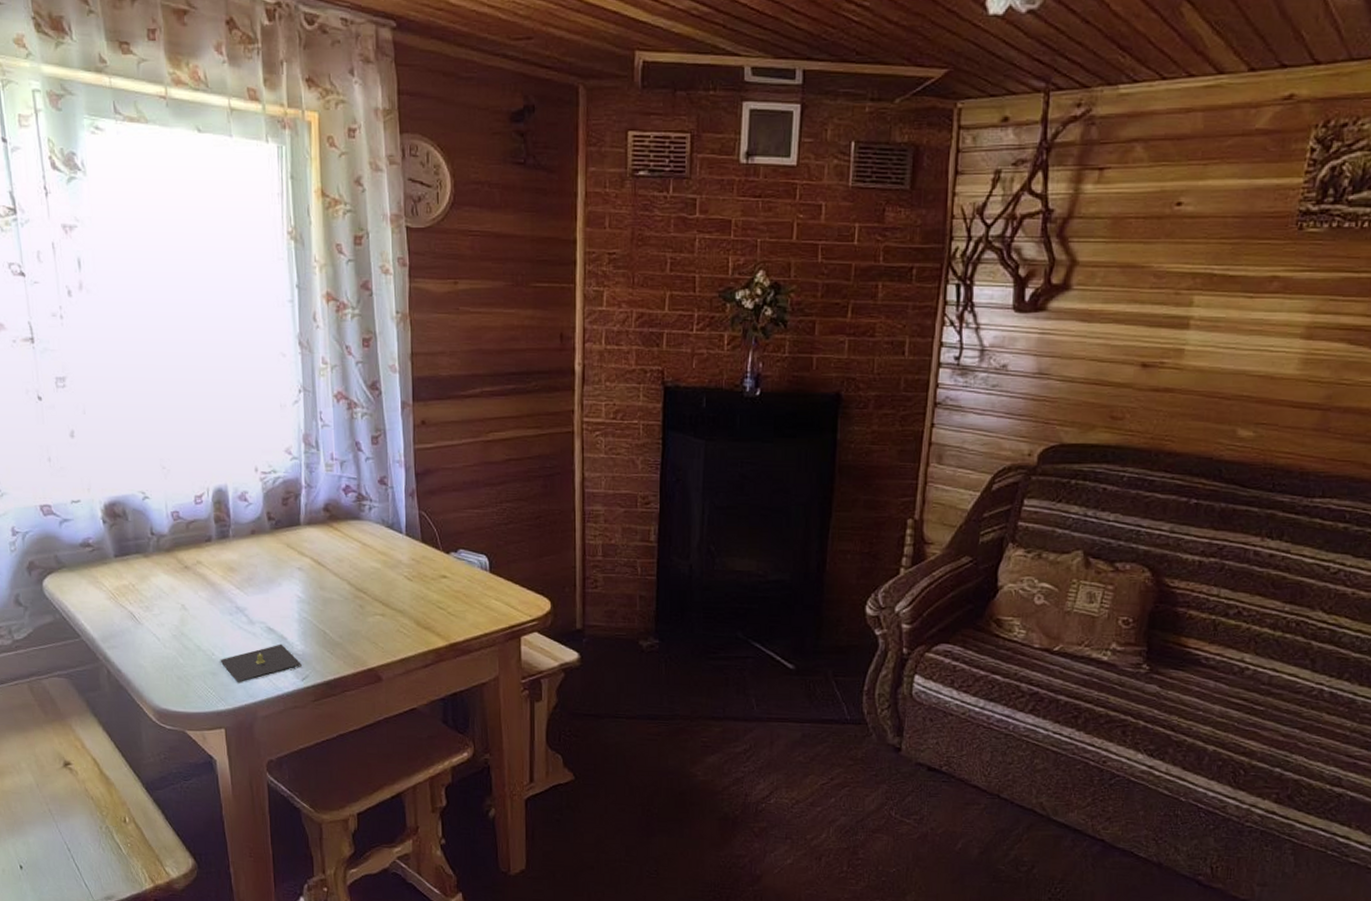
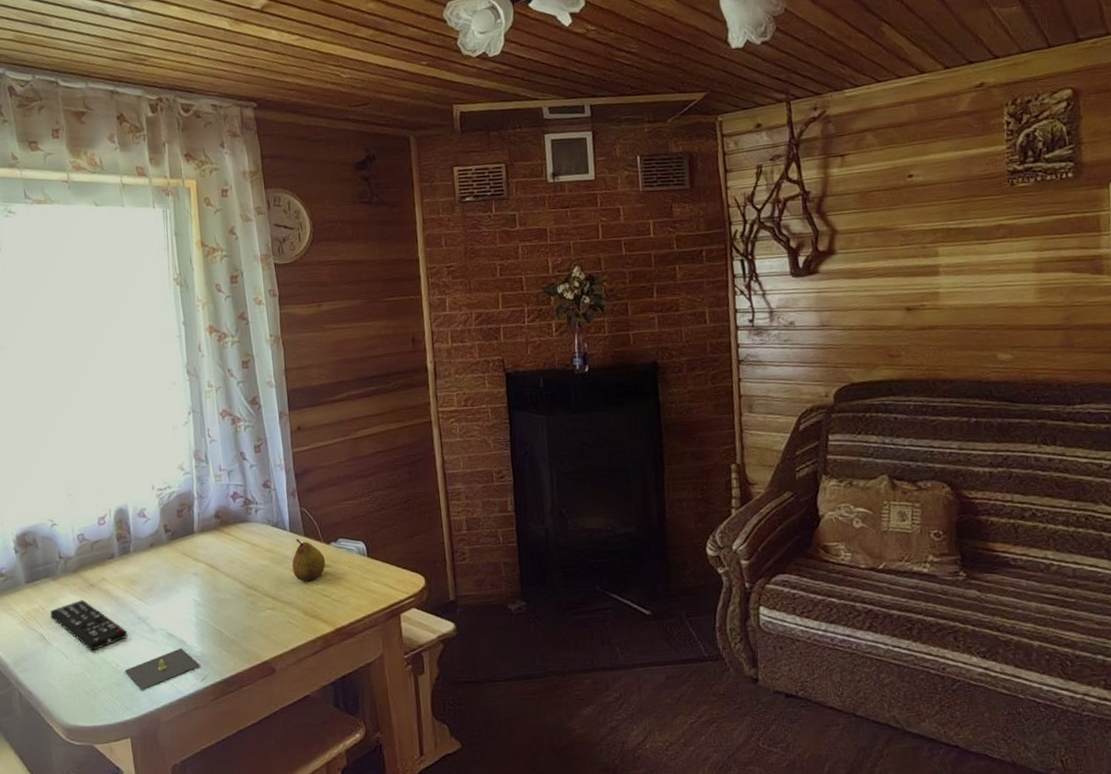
remote control: none [141,581,224,636] -> present [50,599,128,651]
fruit: none [406,544,444,591] -> present [292,539,326,582]

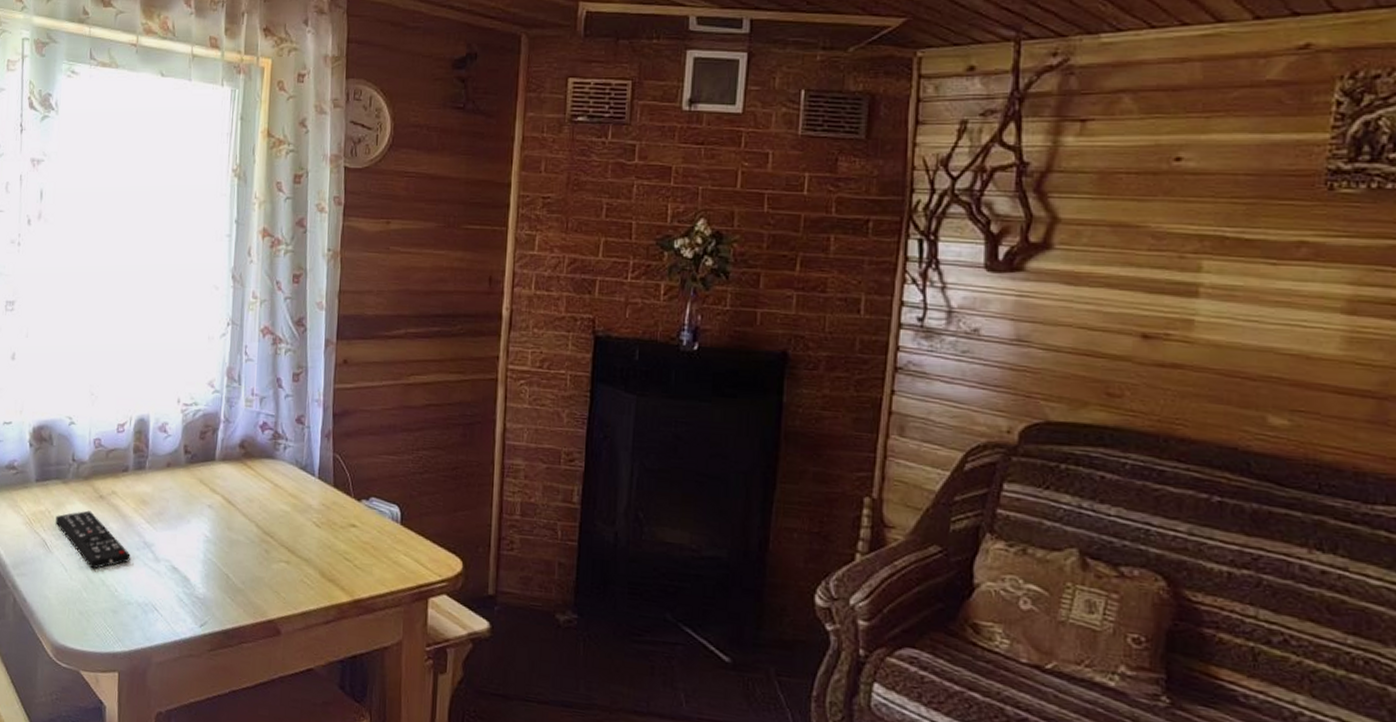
candle: present [124,648,200,690] -> none [122,585,201,623]
fruit: present [292,539,326,582] -> none [314,488,354,540]

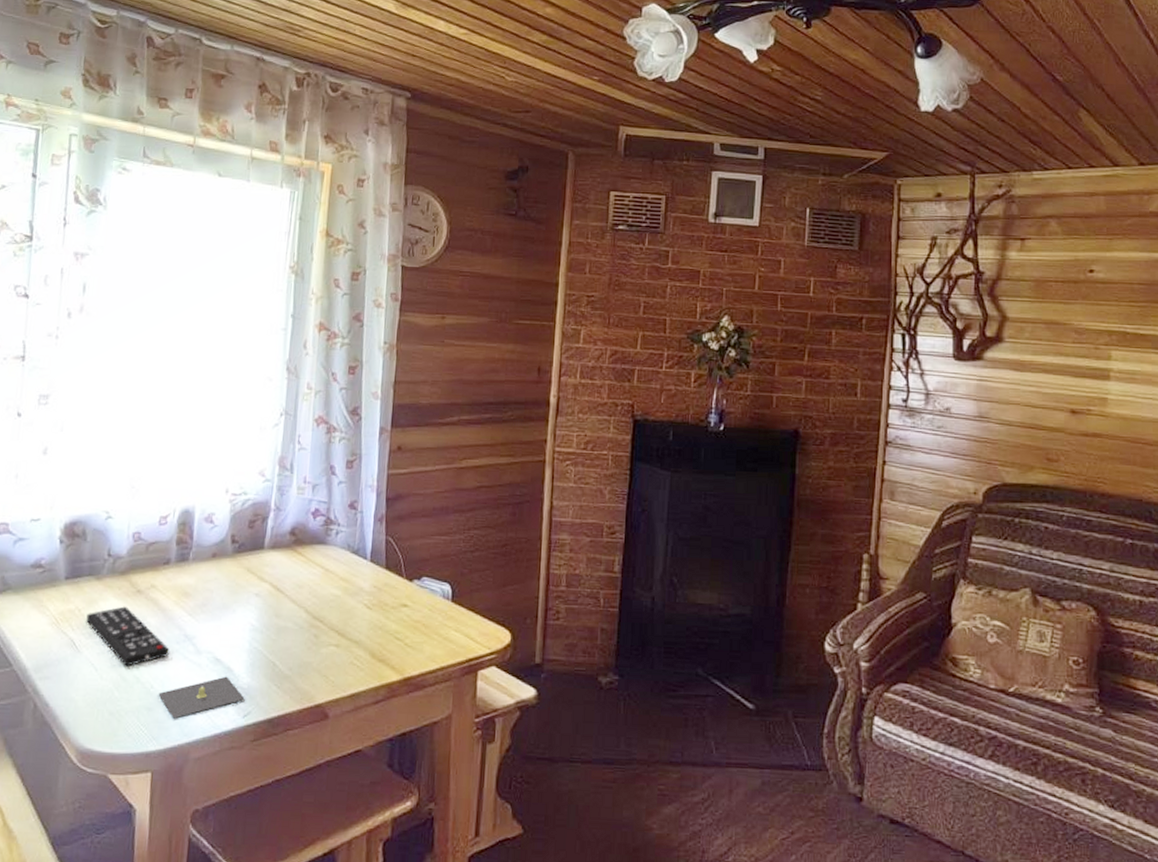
candle: none [122,585,201,623] -> present [158,676,245,719]

